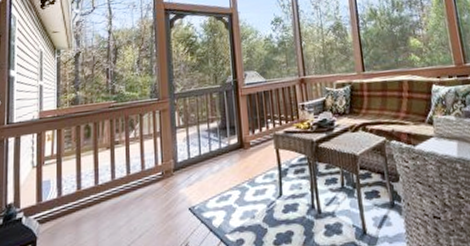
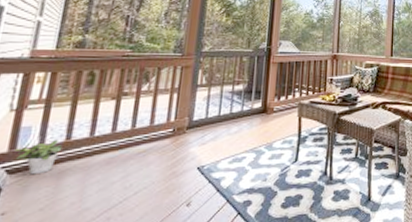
potted plant: none [41,191,76,224] -> present [15,140,63,175]

